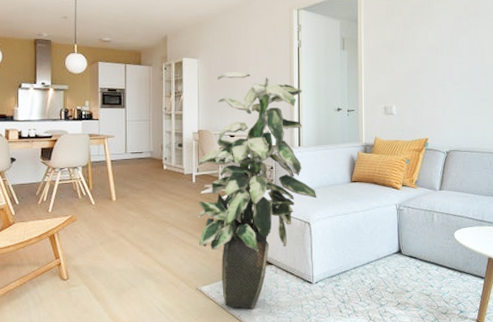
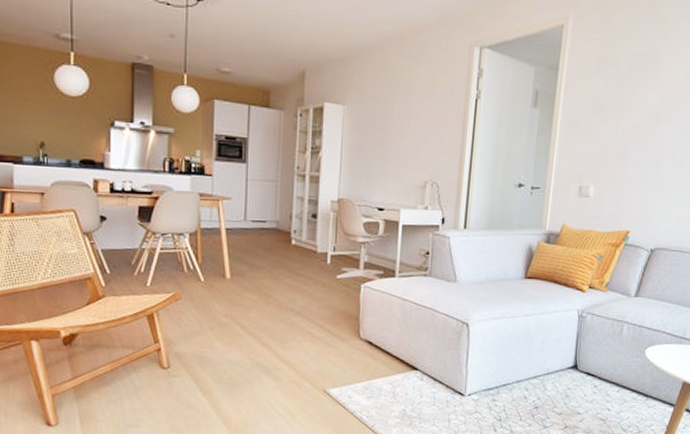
indoor plant: present [197,71,317,309] -> none [329,125,481,419]

